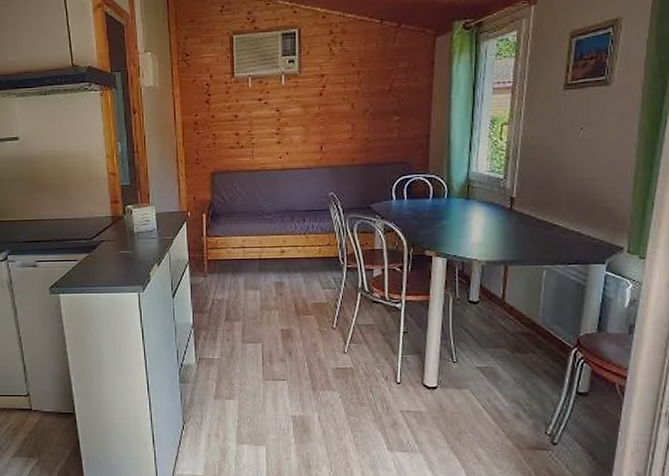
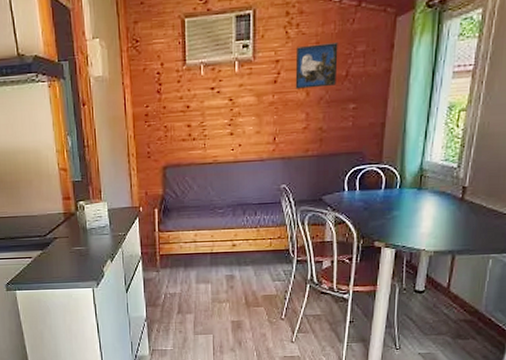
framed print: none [340,59,381,102] -> present [295,42,338,89]

